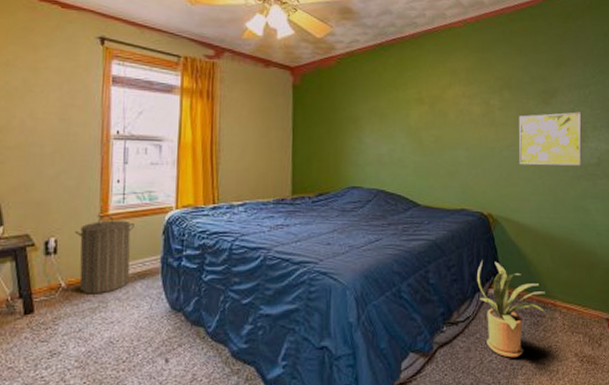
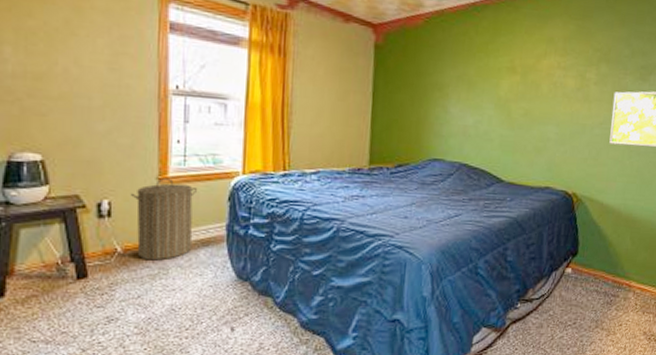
house plant: present [477,261,546,358] -> none [555,240,622,335]

